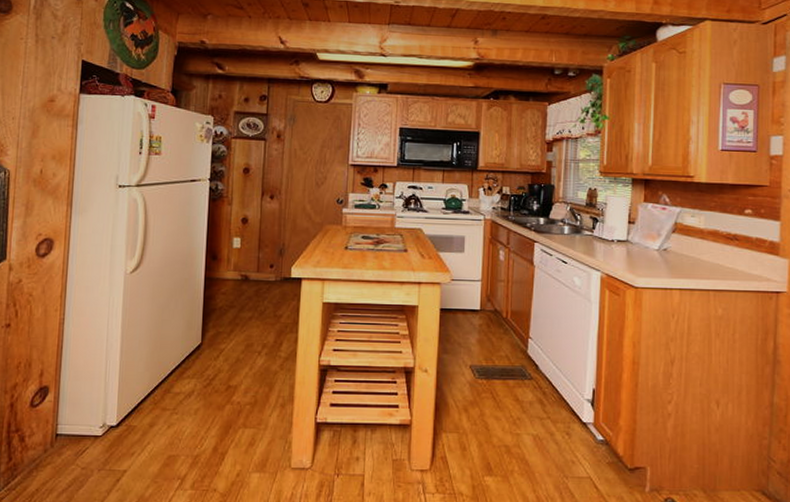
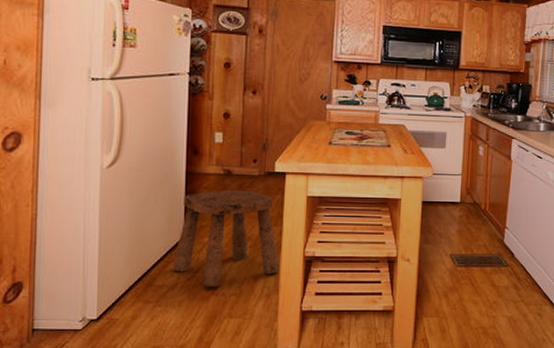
stool: none [190,295,295,395] -> present [173,190,279,287]

